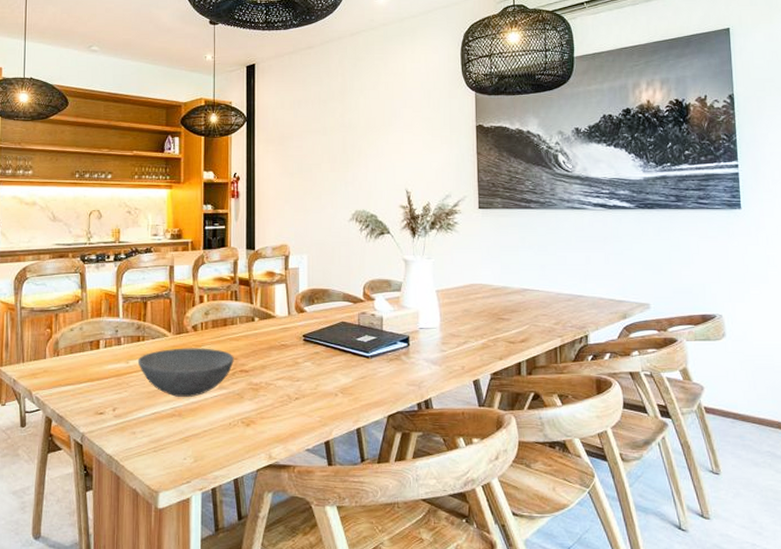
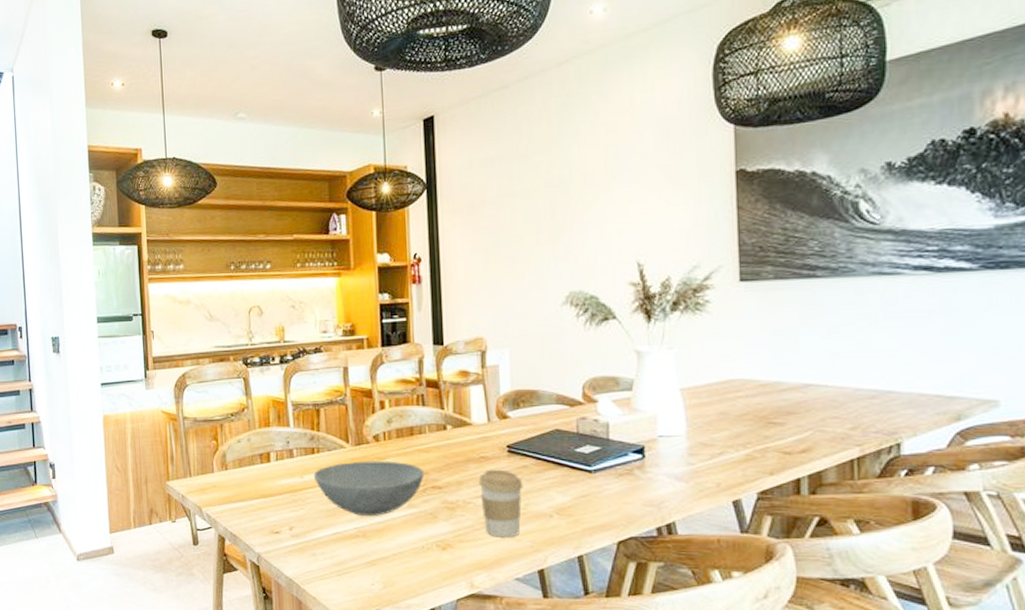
coffee cup: none [279,355,315,414] -> present [478,469,524,538]

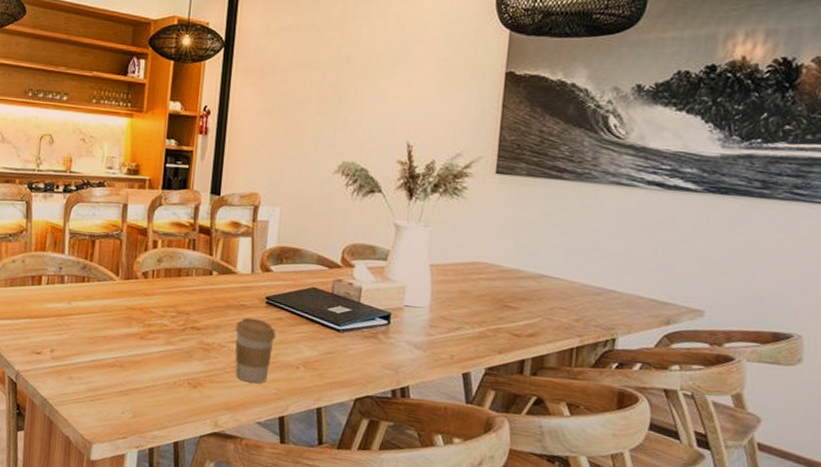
bowl: present [313,461,424,516] -> none [80,294,186,349]

